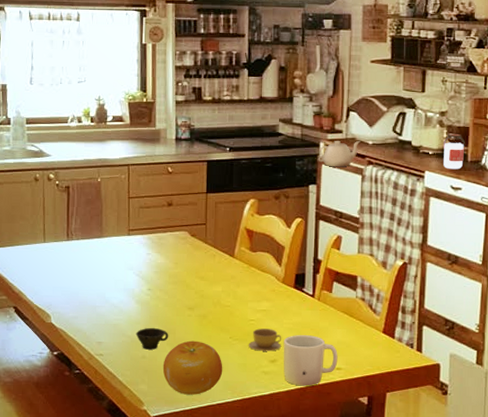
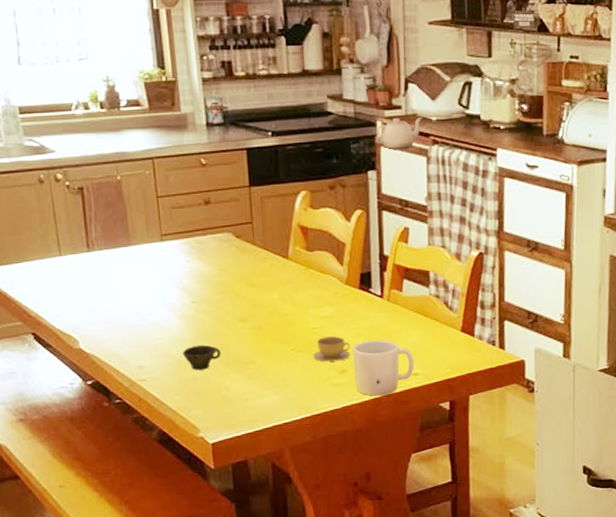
fruit: present [162,340,223,395] -> none [217,356,287,417]
jar: present [443,133,465,170] -> none [515,104,540,145]

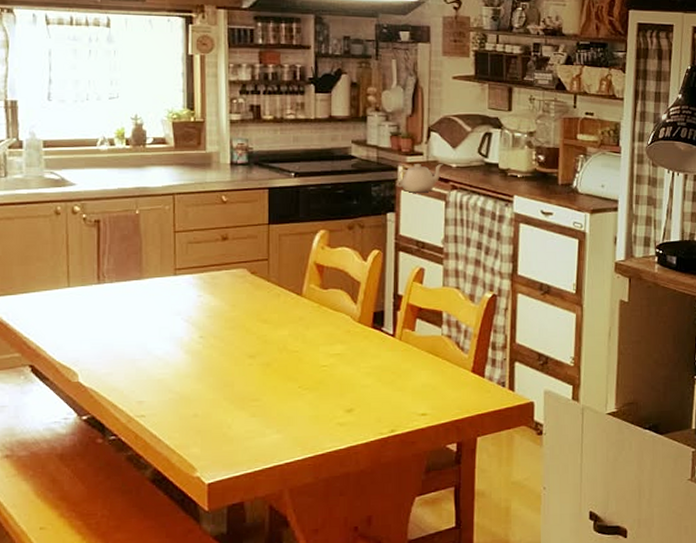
cup: present [182,344,221,370] -> none [185,380,226,407]
teacup: present [313,336,351,362] -> none [320,374,359,400]
mug: present [352,340,414,397] -> none [361,379,423,437]

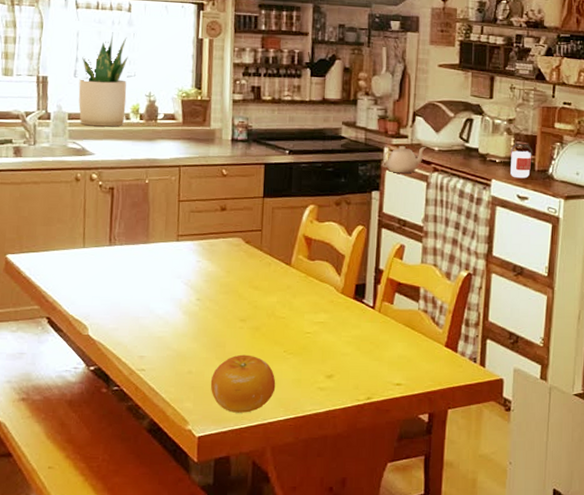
planter: none [54,54,110,154] -> present [78,35,128,127]
fruit: none [219,393,291,456] -> present [210,354,276,413]
jar: none [532,155,555,193] -> present [510,141,532,179]

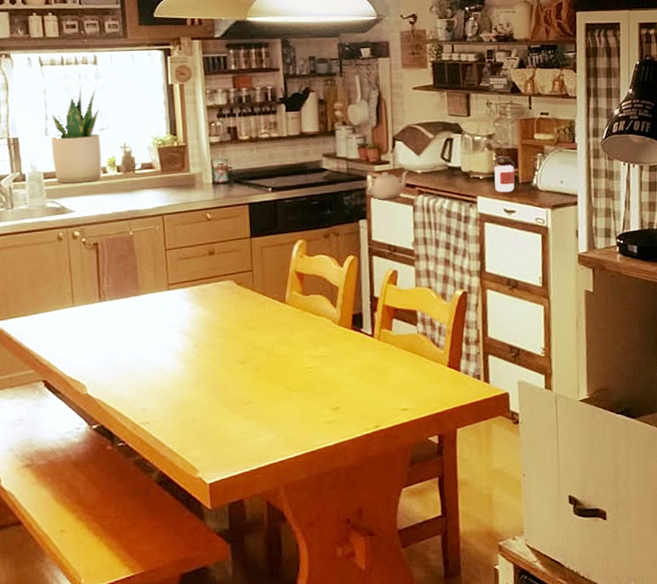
fruit: present [210,354,276,413] -> none [216,396,283,456]

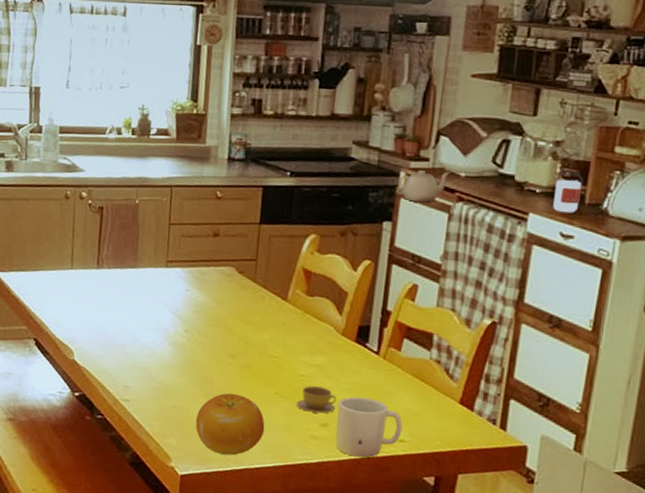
planter: present [51,90,102,184] -> none [70,42,122,142]
fruit: none [216,396,283,456] -> present [195,393,265,456]
teacup: none [308,375,343,400] -> present [296,386,337,414]
mug: none [345,377,404,433] -> present [335,397,403,458]

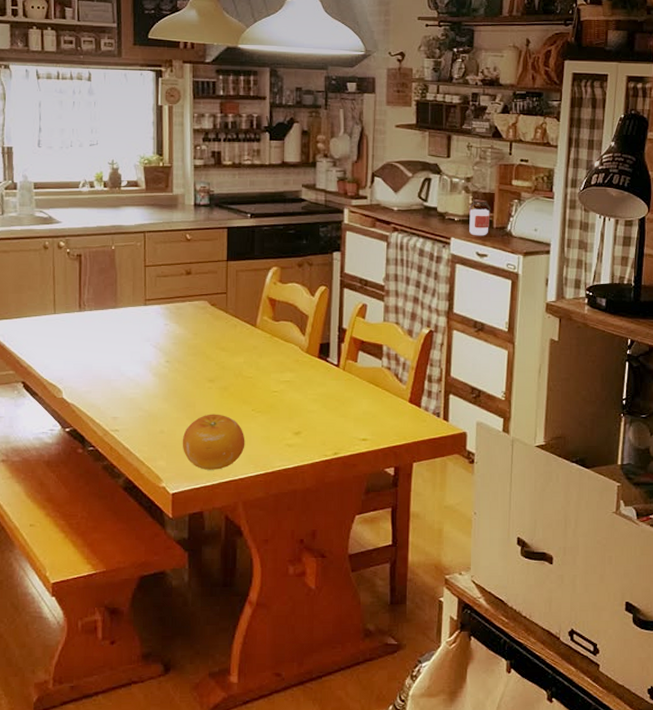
teacup: present [296,386,337,414] -> none [271,400,306,423]
mug: present [335,397,403,458] -> none [307,406,364,458]
teapot: present [396,170,451,203] -> none [342,206,385,234]

